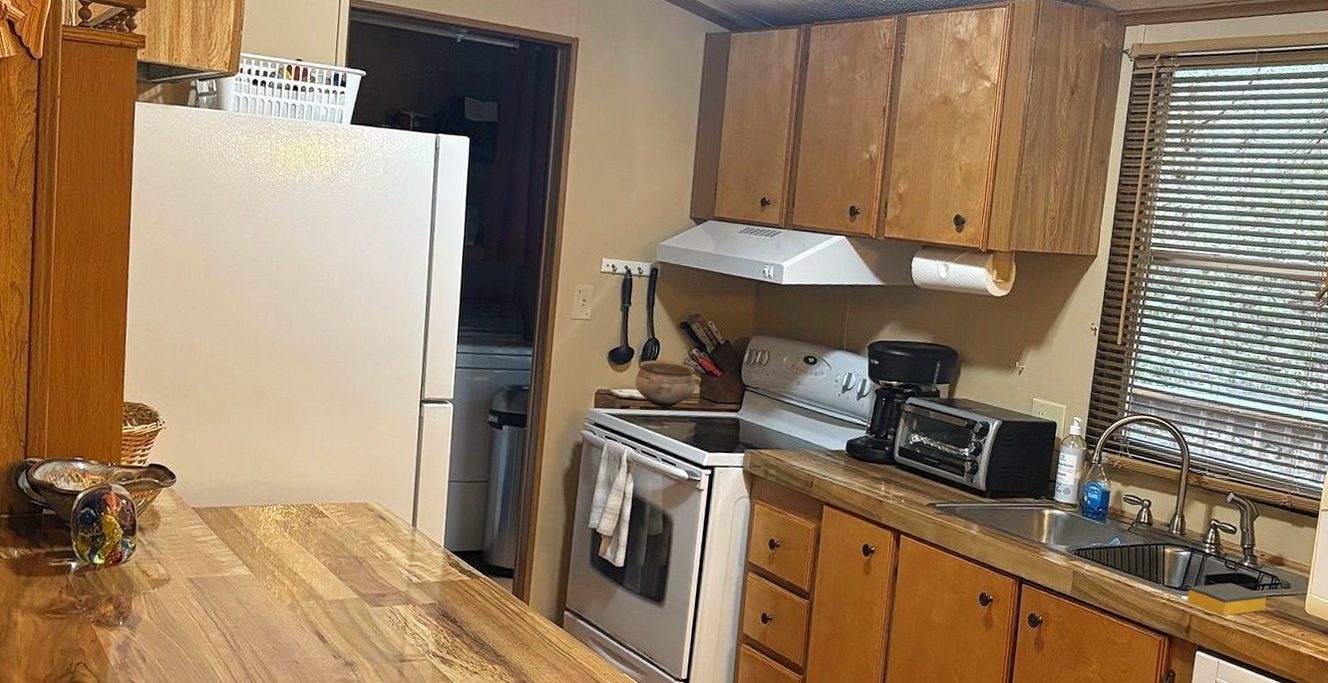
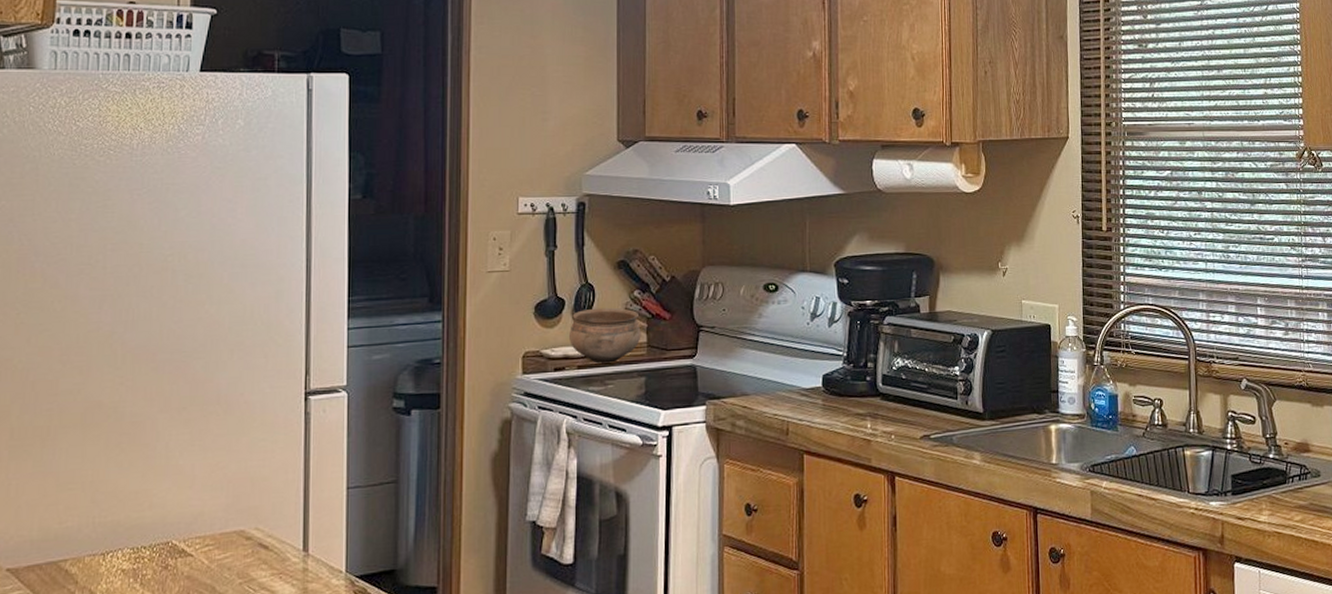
sponge: present [1187,582,1267,616] -> none [1215,479,1299,518]

